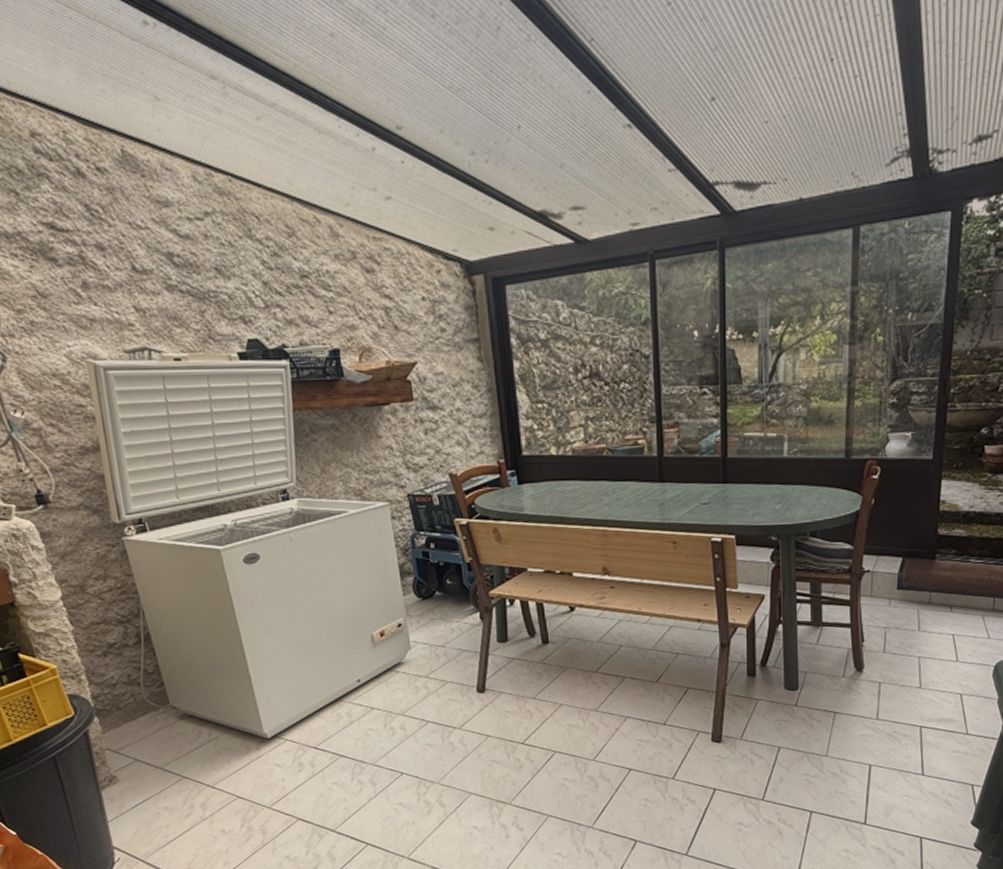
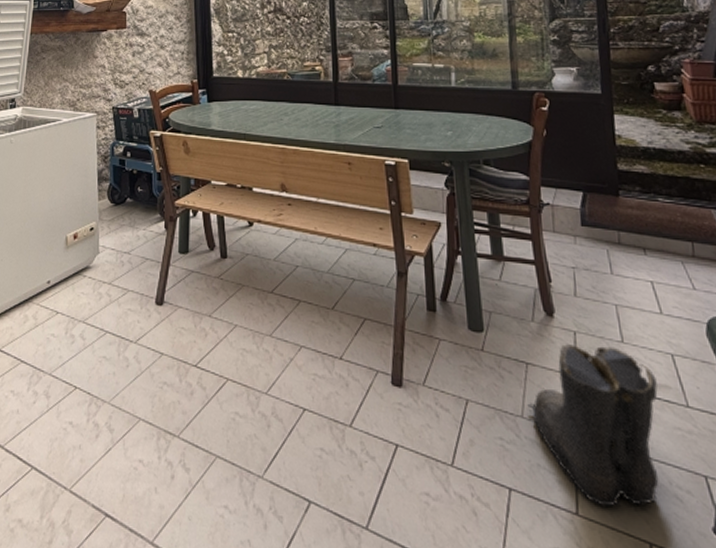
boots: none [832,692,945,816] -> present [527,344,659,507]

